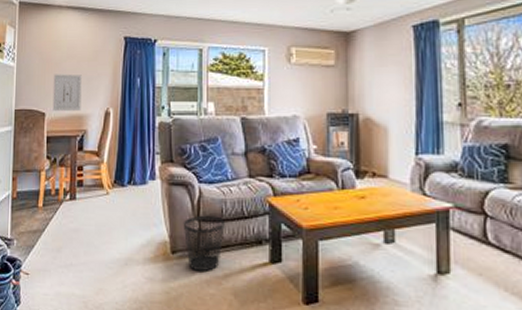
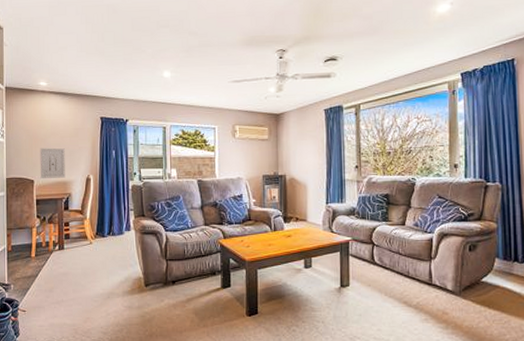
wastebasket: present [183,215,225,272] -> none [153,255,187,299]

